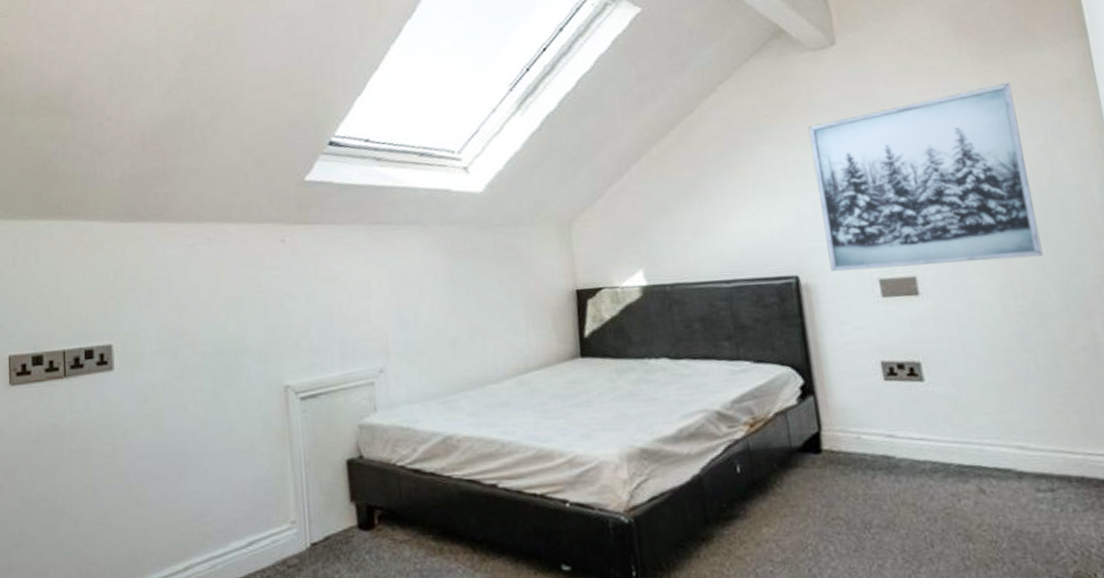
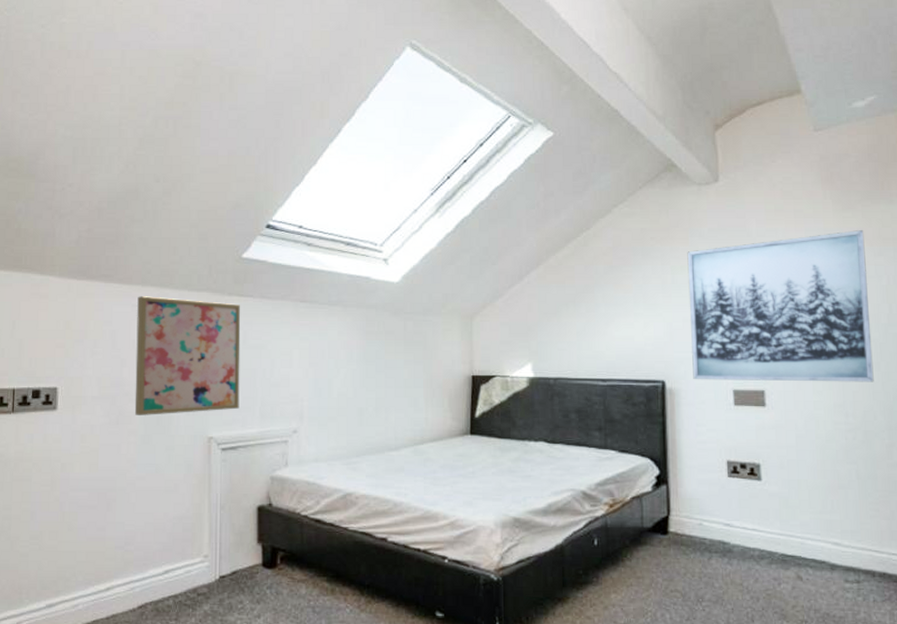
wall art: none [192,233,317,368] -> present [134,296,241,415]

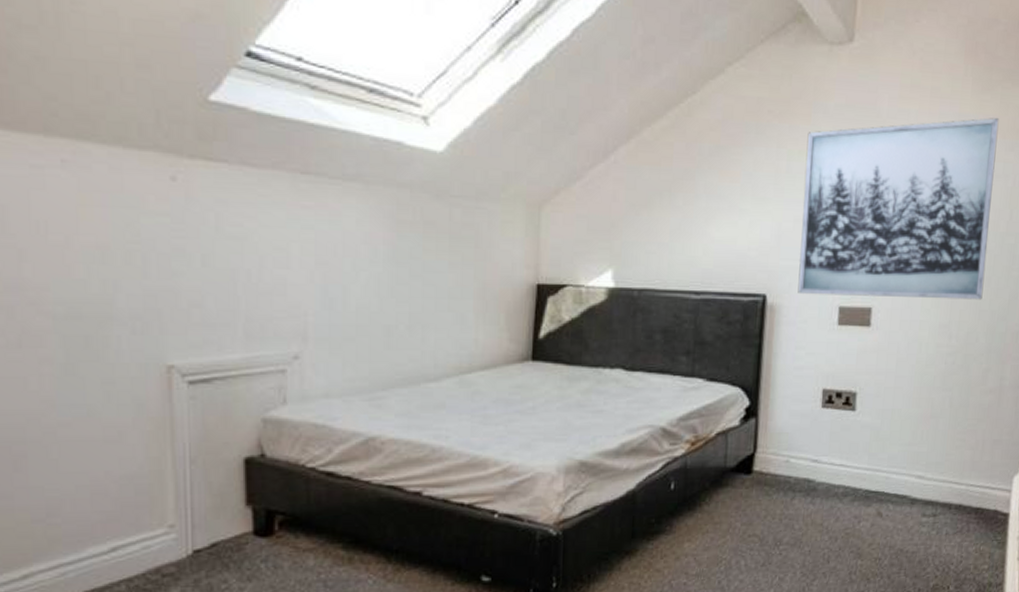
wall art: present [134,296,241,415] -> none [38,152,213,335]

